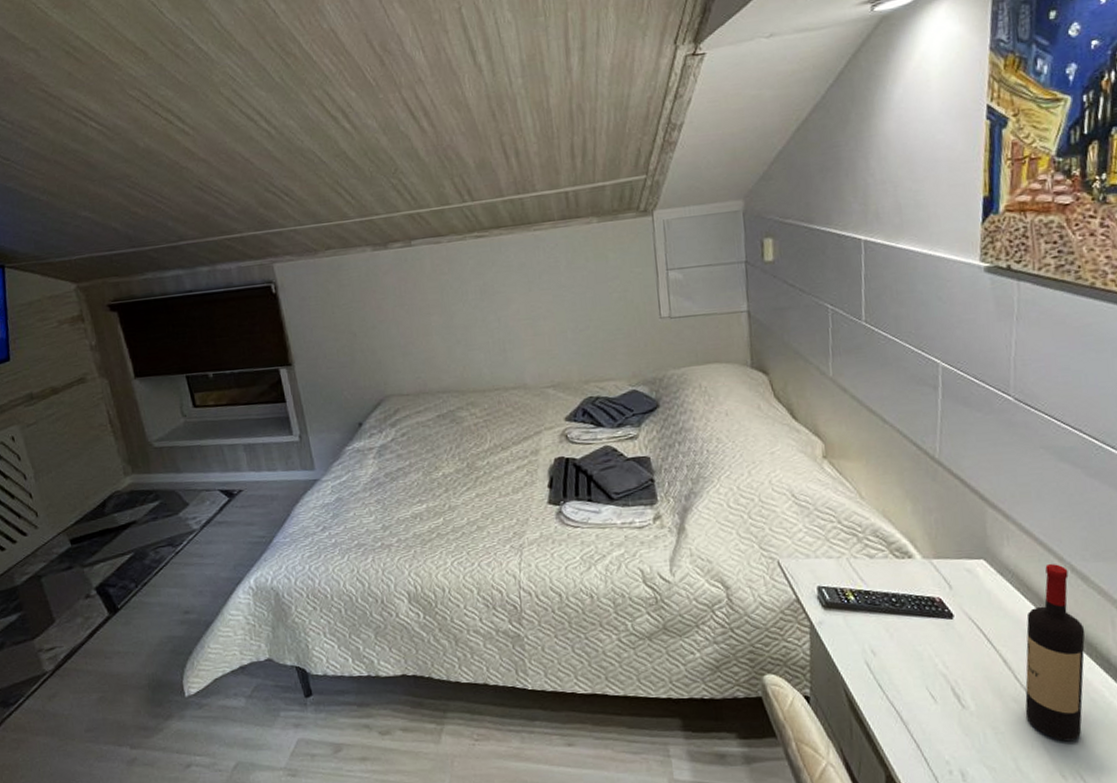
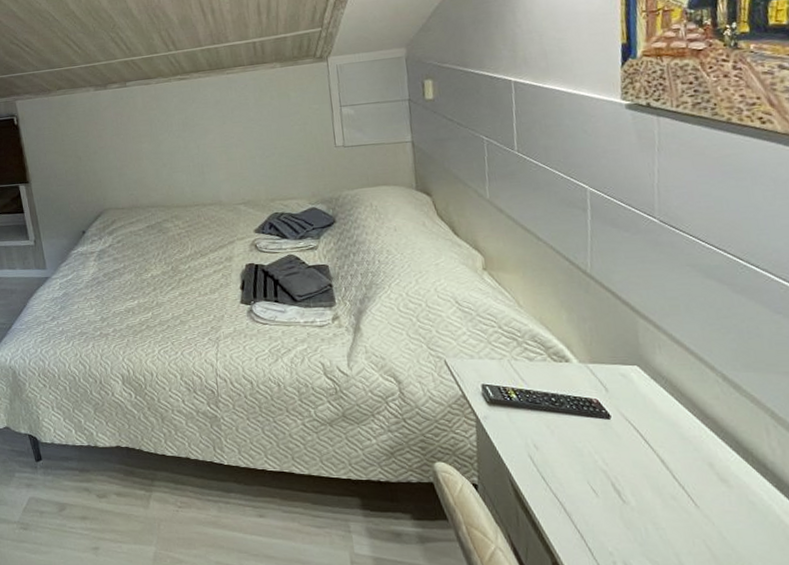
wine bottle: present [1025,564,1085,741] -> none [681,372,742,540]

